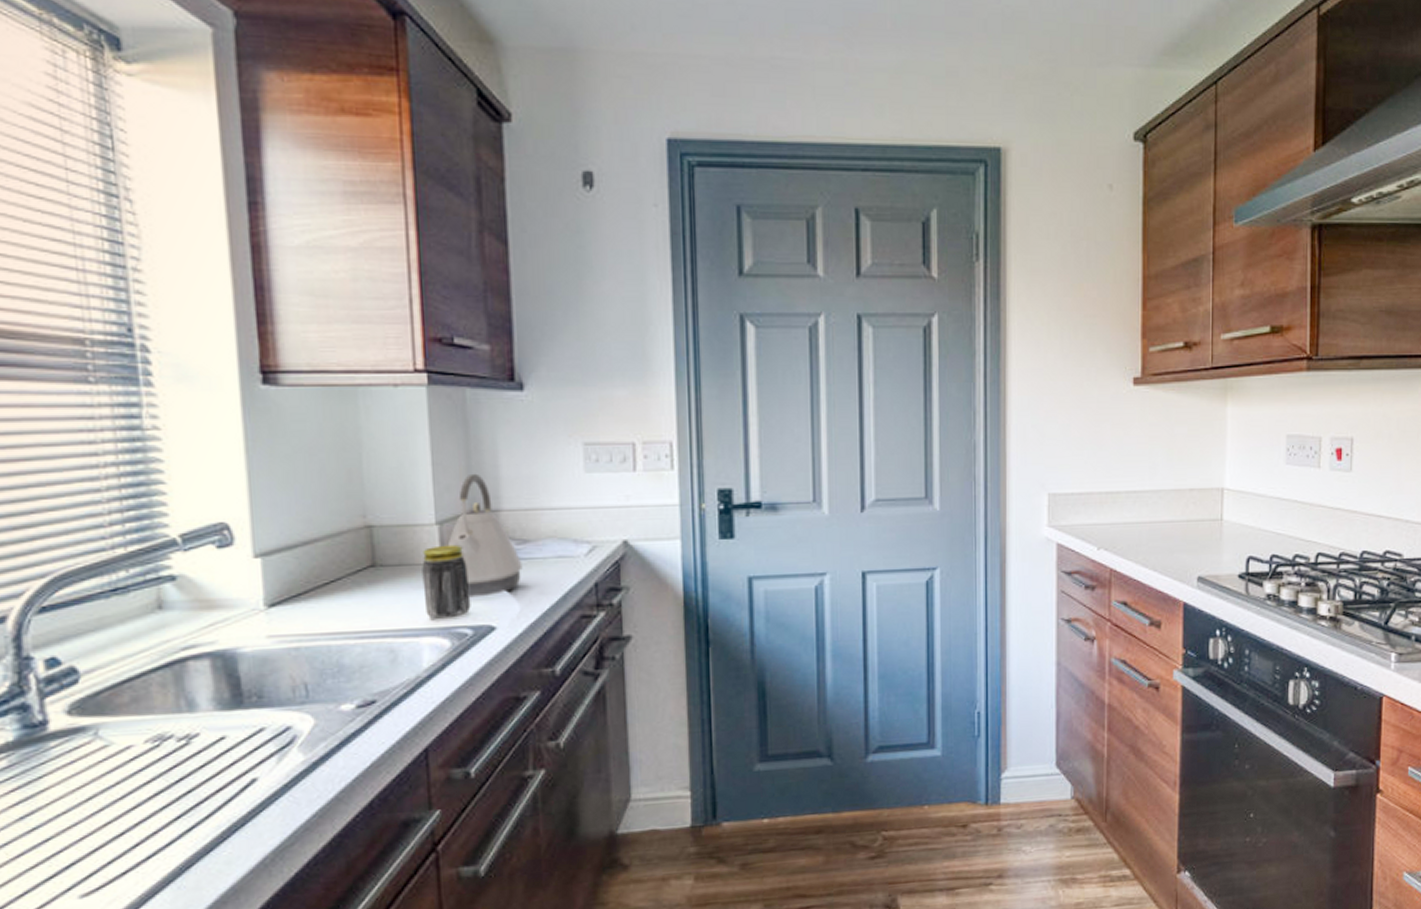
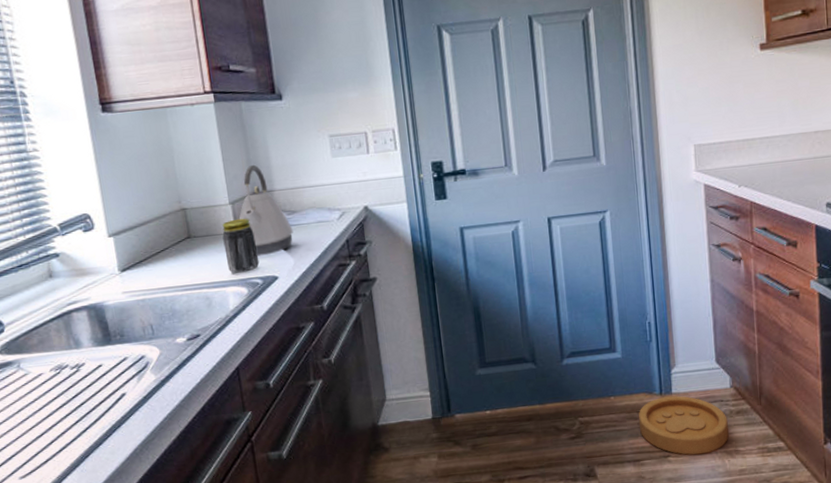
pet bowl: none [956,807,1065,884] -> present [638,395,729,455]

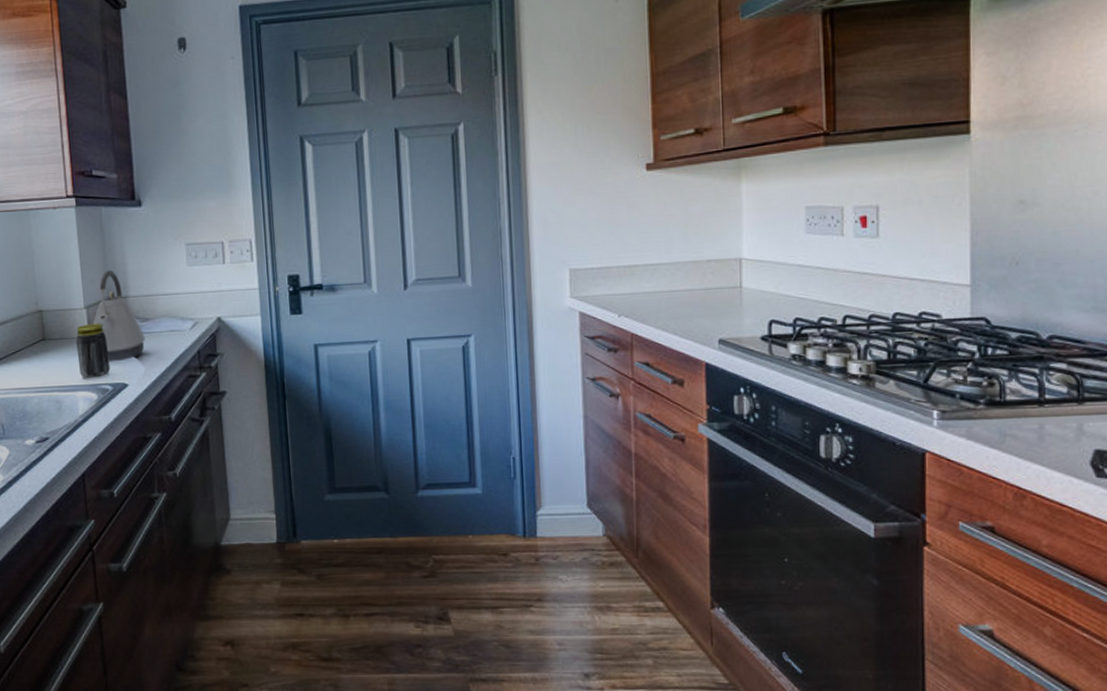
pet bowl: present [638,395,729,455] -> none [498,540,600,607]

